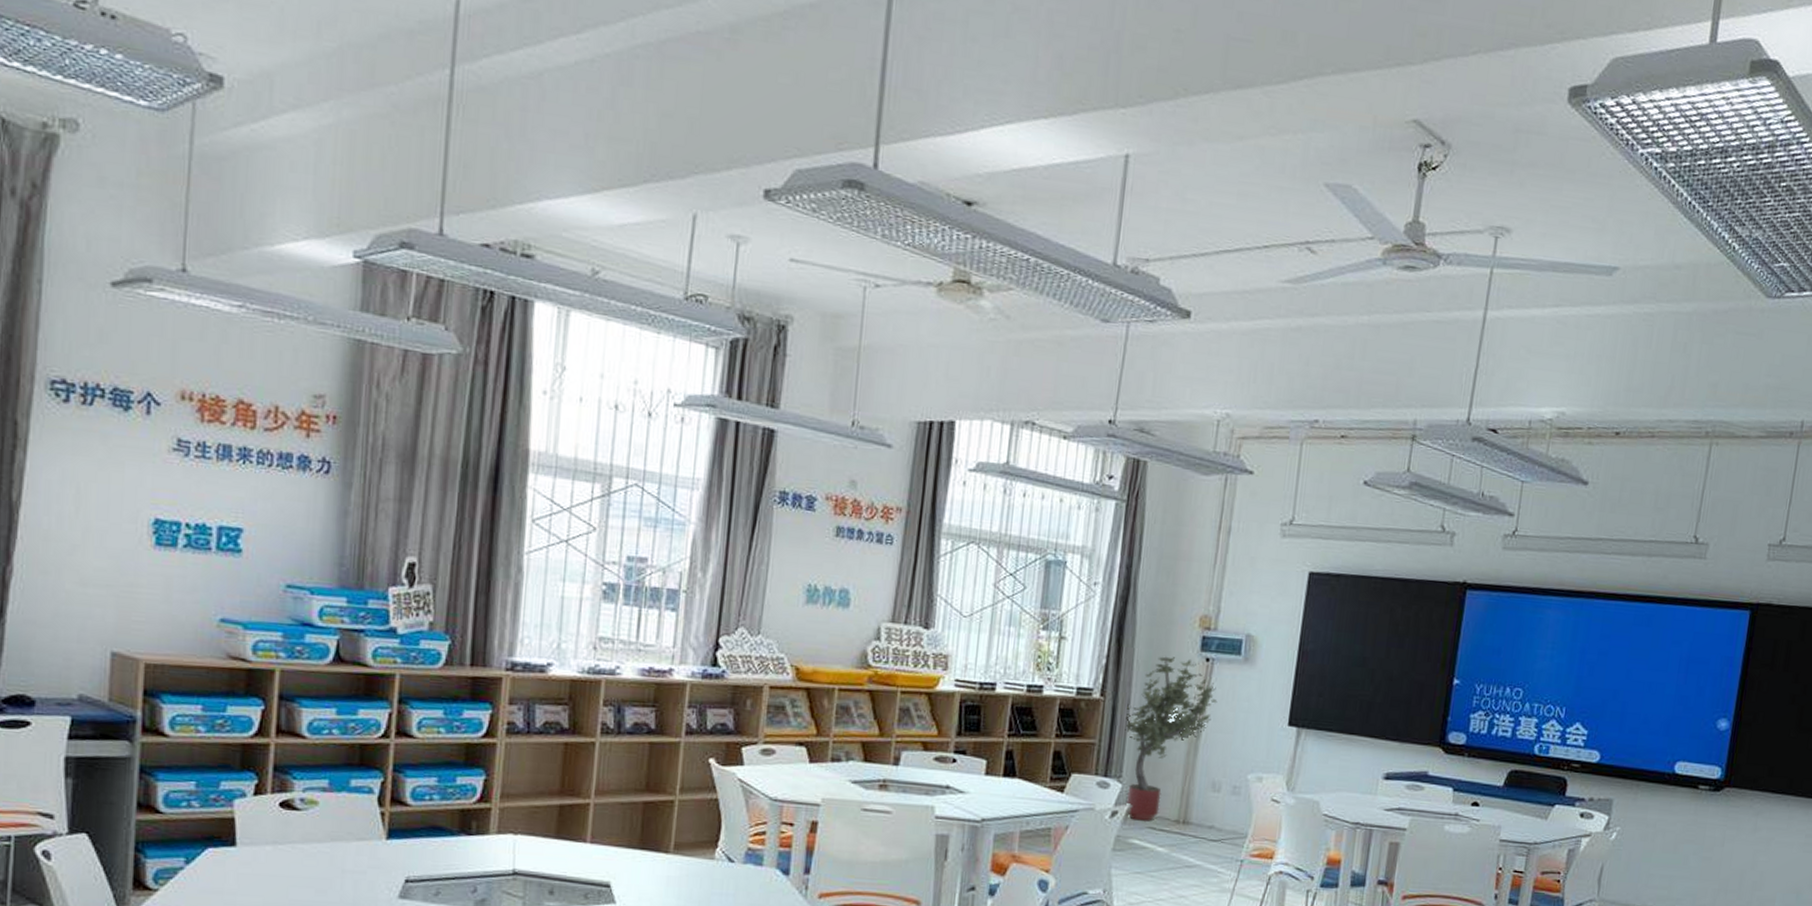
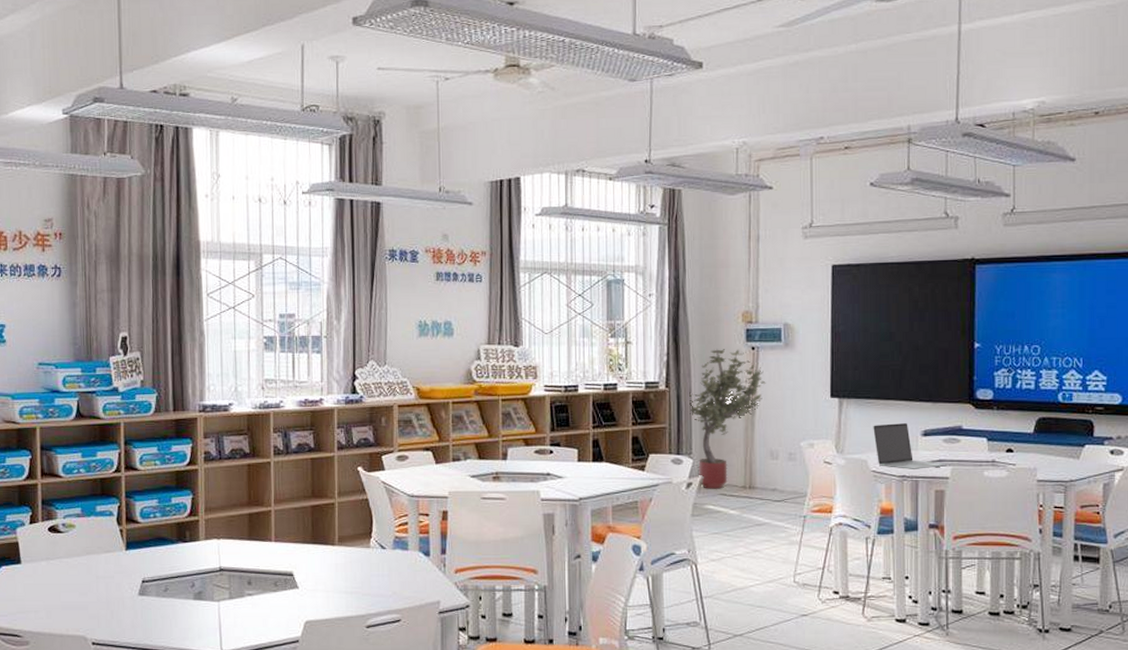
laptop: none [1330,762,1406,817] -> present [873,423,946,469]

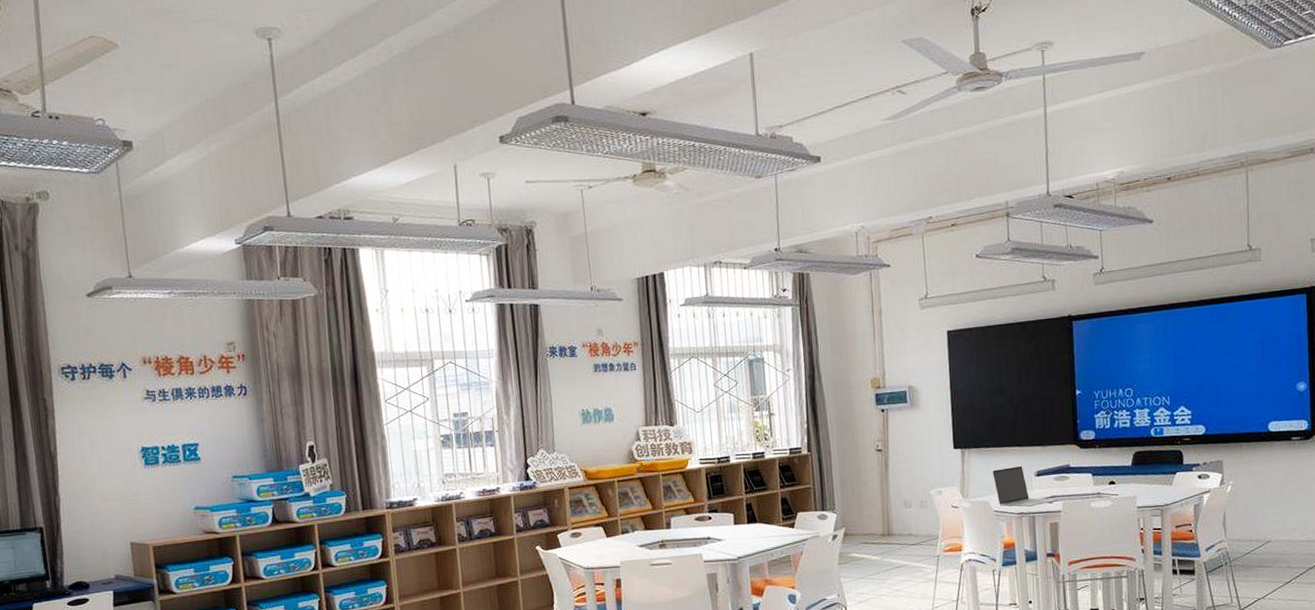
potted tree: present [689,349,766,489] -> none [829,413,896,539]

